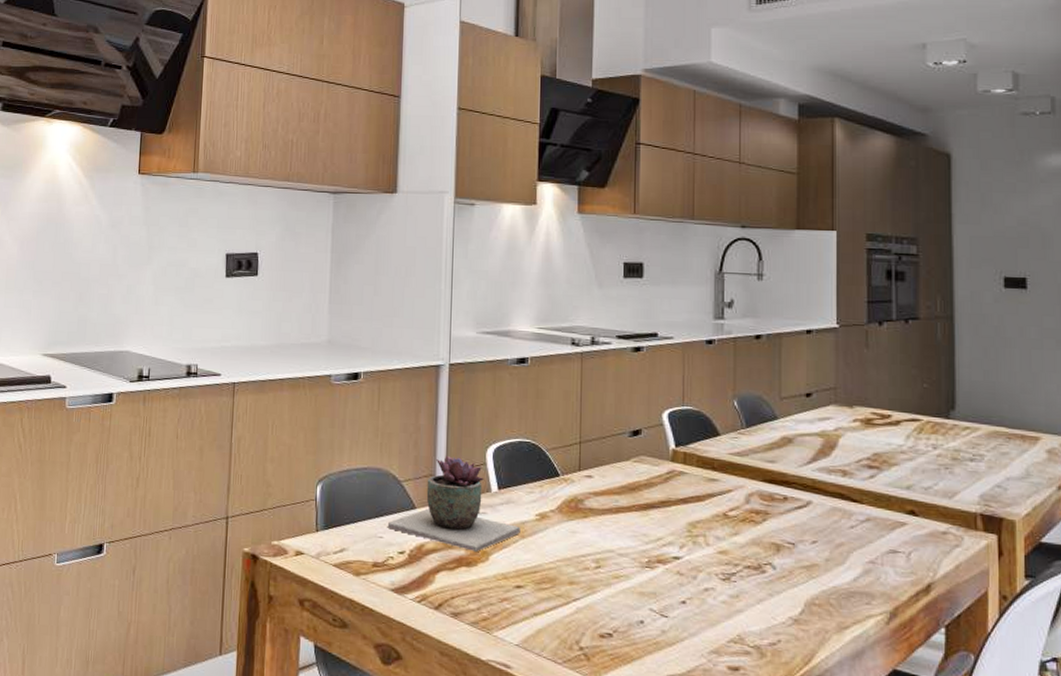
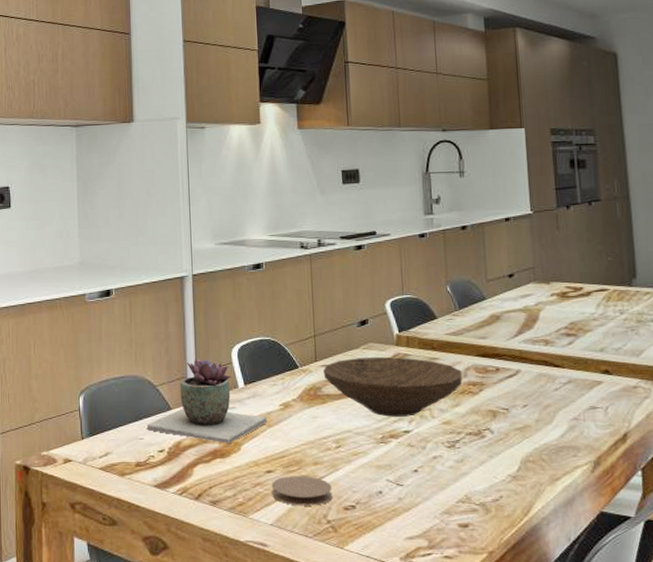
coaster: none [520,593,587,630] -> present [271,476,332,506]
wooden bowl: none [587,471,744,542] -> present [323,356,463,417]

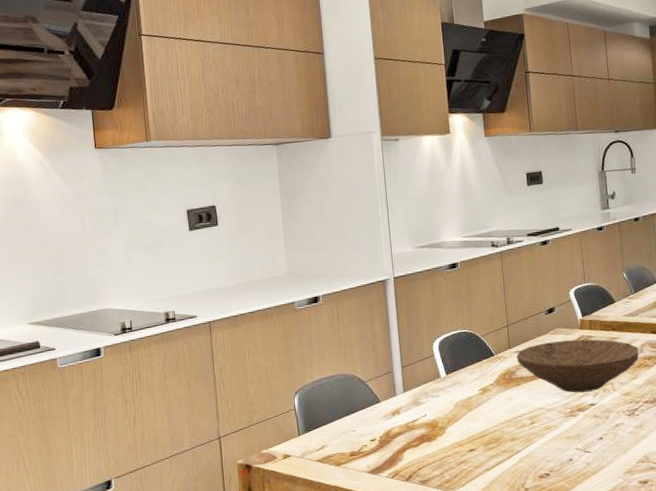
succulent plant: present [146,358,267,443] -> none [358,353,468,429]
coaster: present [271,476,332,506] -> none [474,451,529,478]

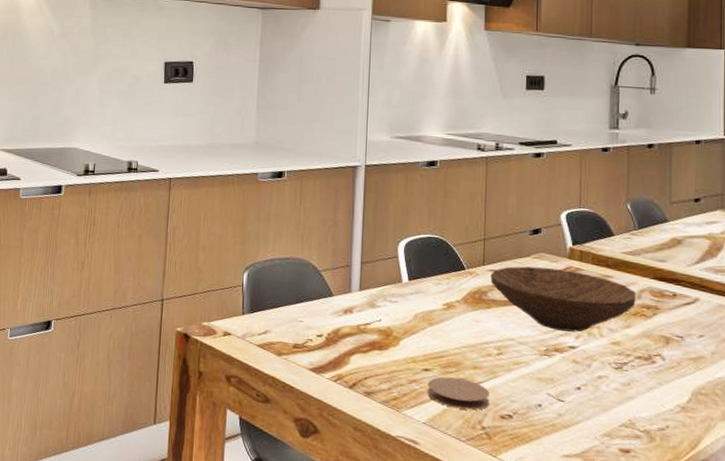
coaster: none [474,451,529,478] -> present [427,376,490,410]

